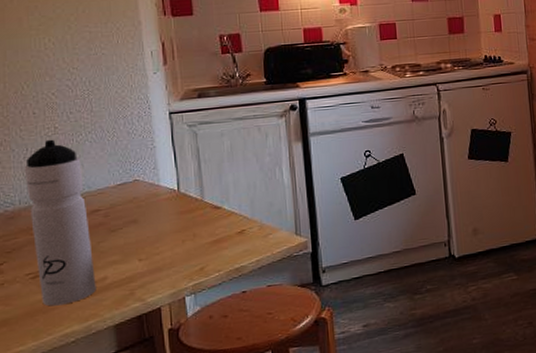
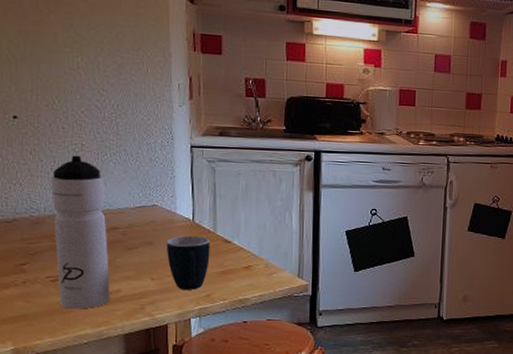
mug: none [151,205,200,267] -> present [166,235,210,290]

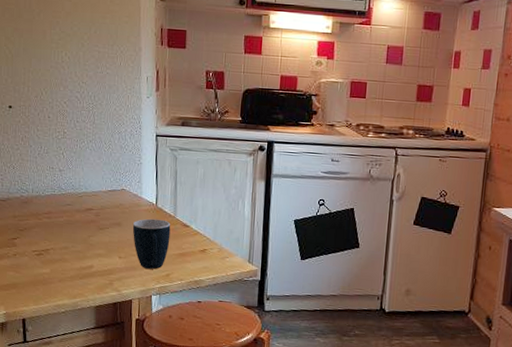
water bottle: present [50,155,110,309] -> none [38,142,85,282]

